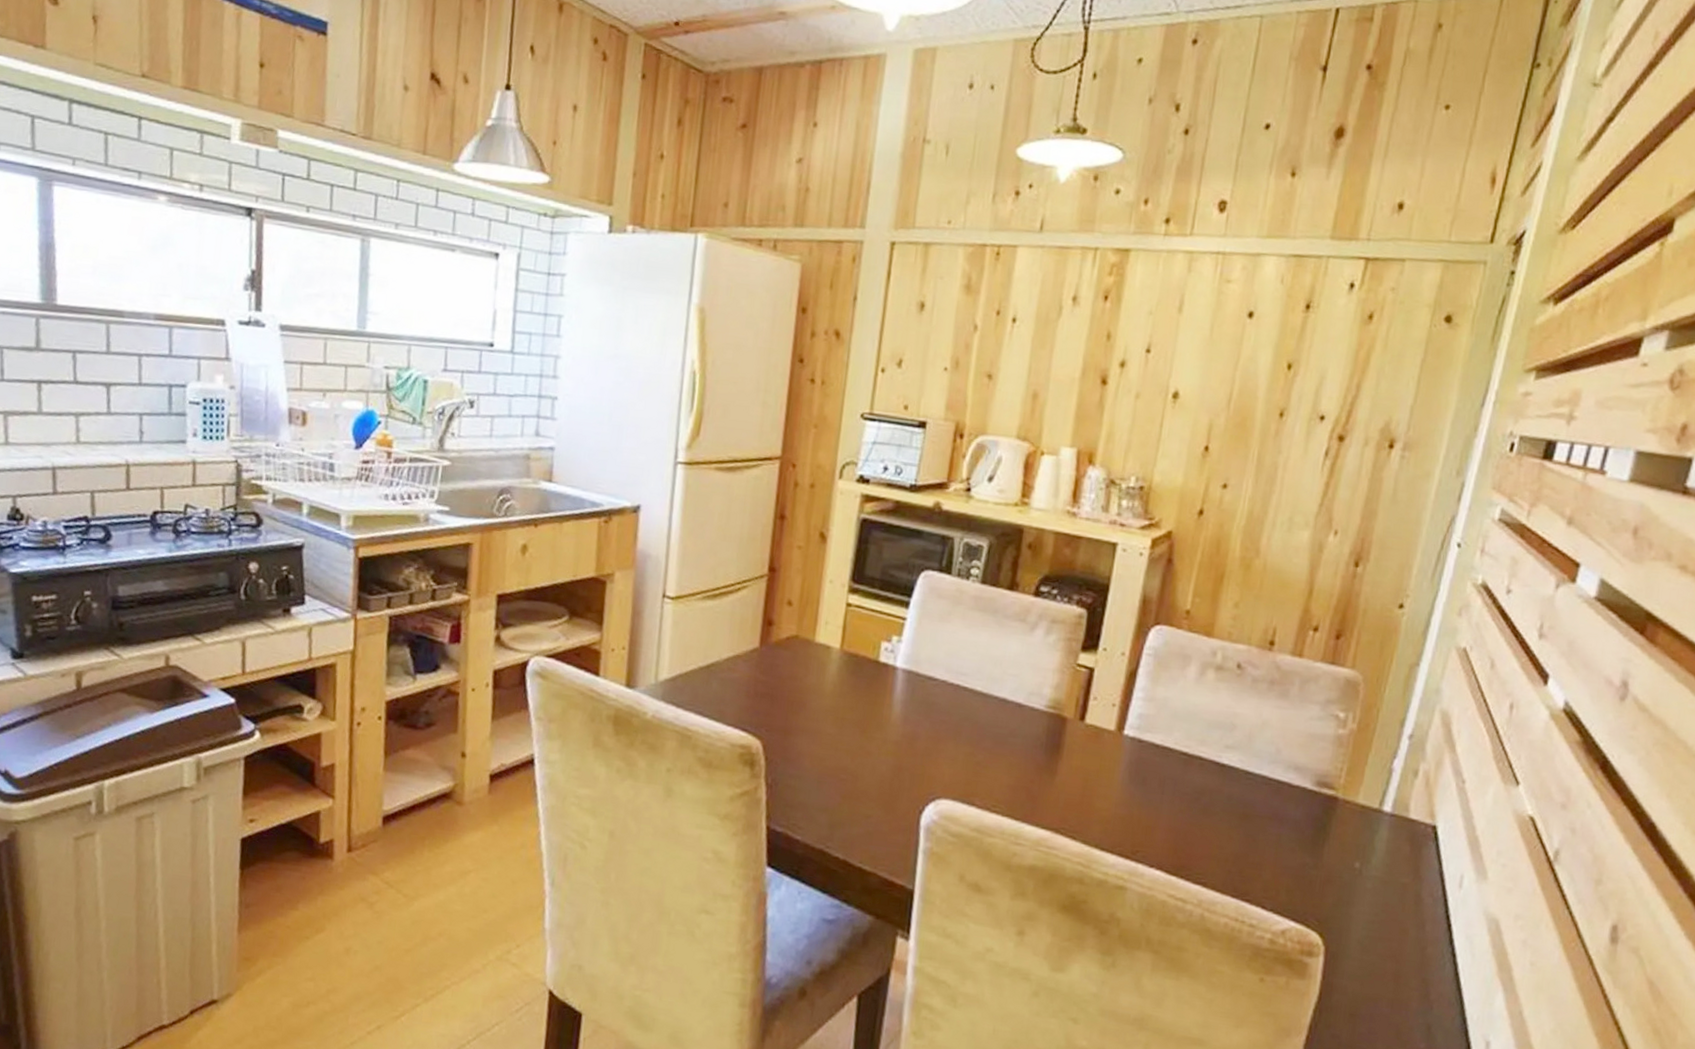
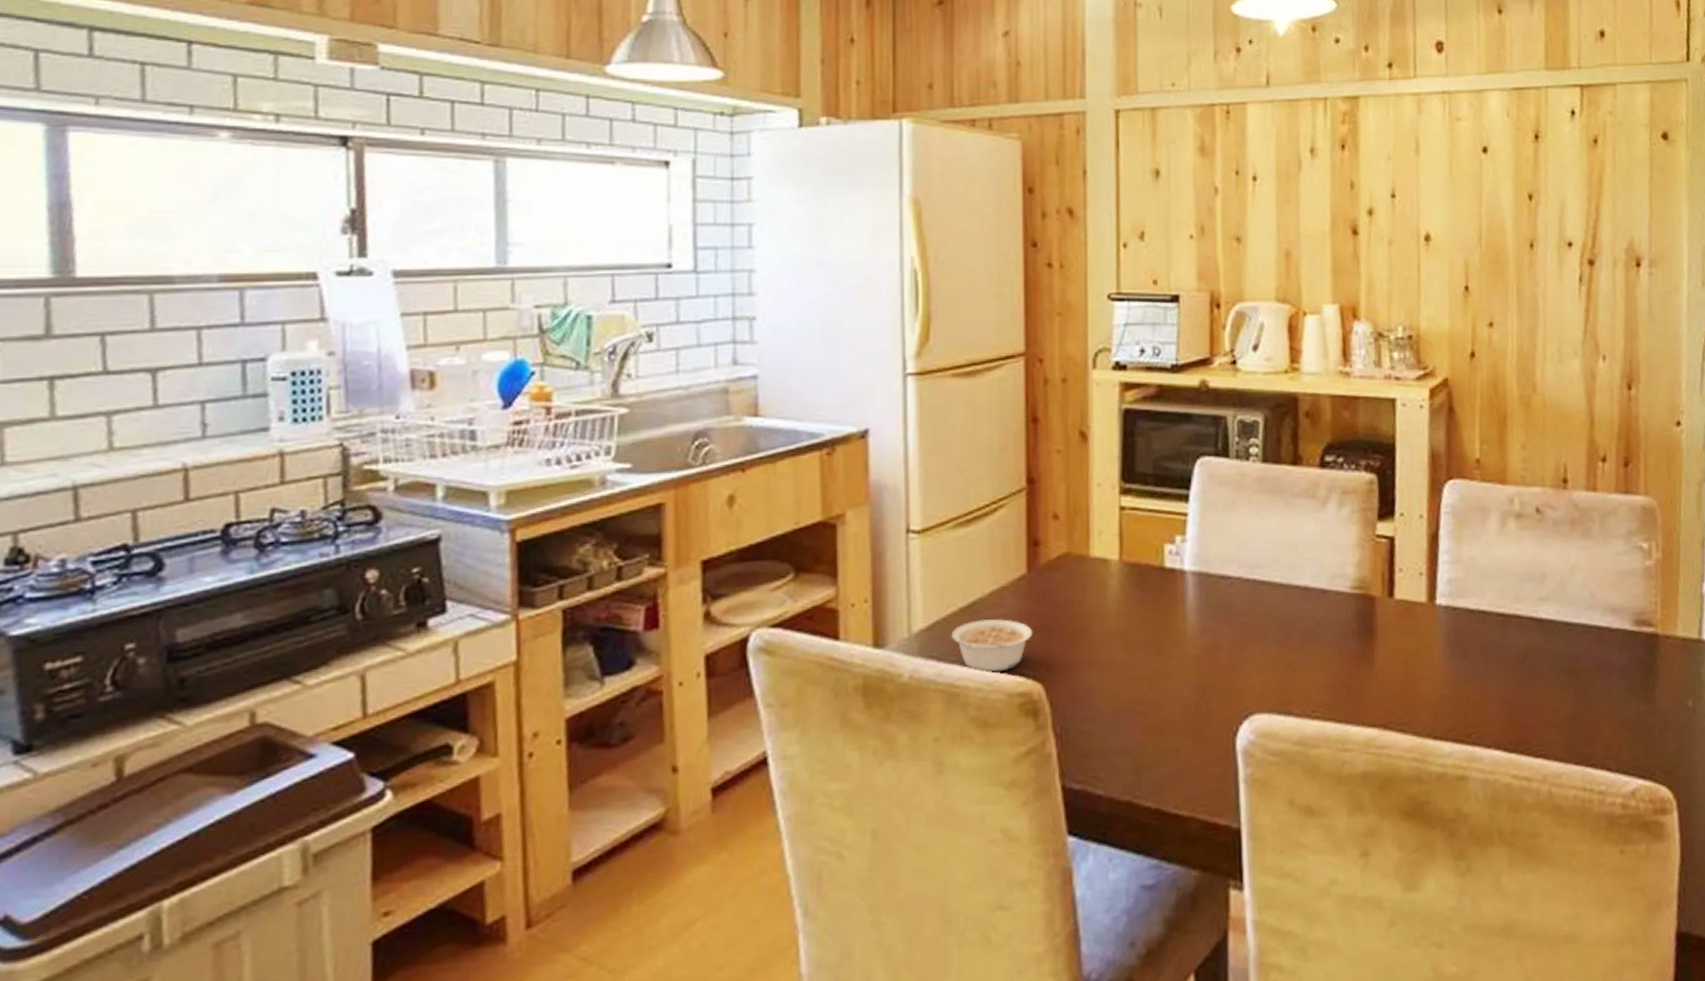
legume: none [690,679,759,725] -> present [951,619,1033,673]

